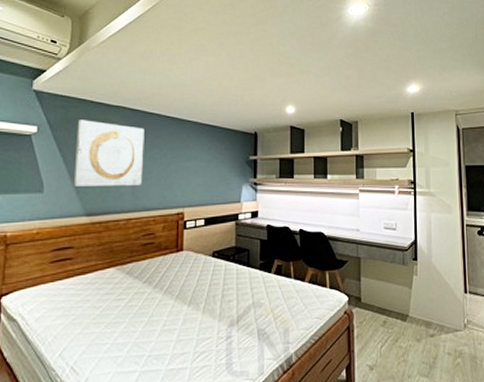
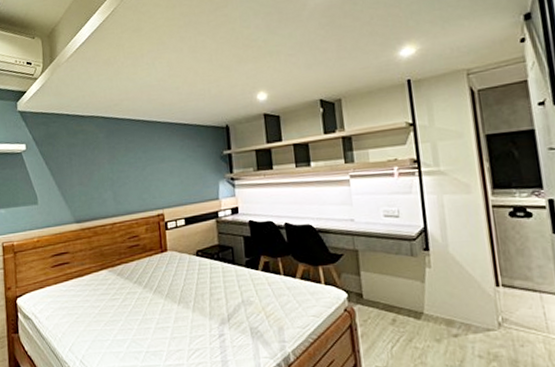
wall art: present [73,120,145,186] -> none [58,133,122,196]

